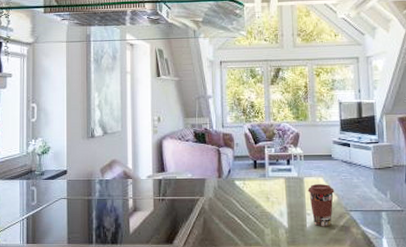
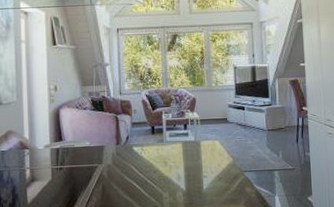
coffee cup: present [307,184,335,227] -> none [204,147,230,188]

